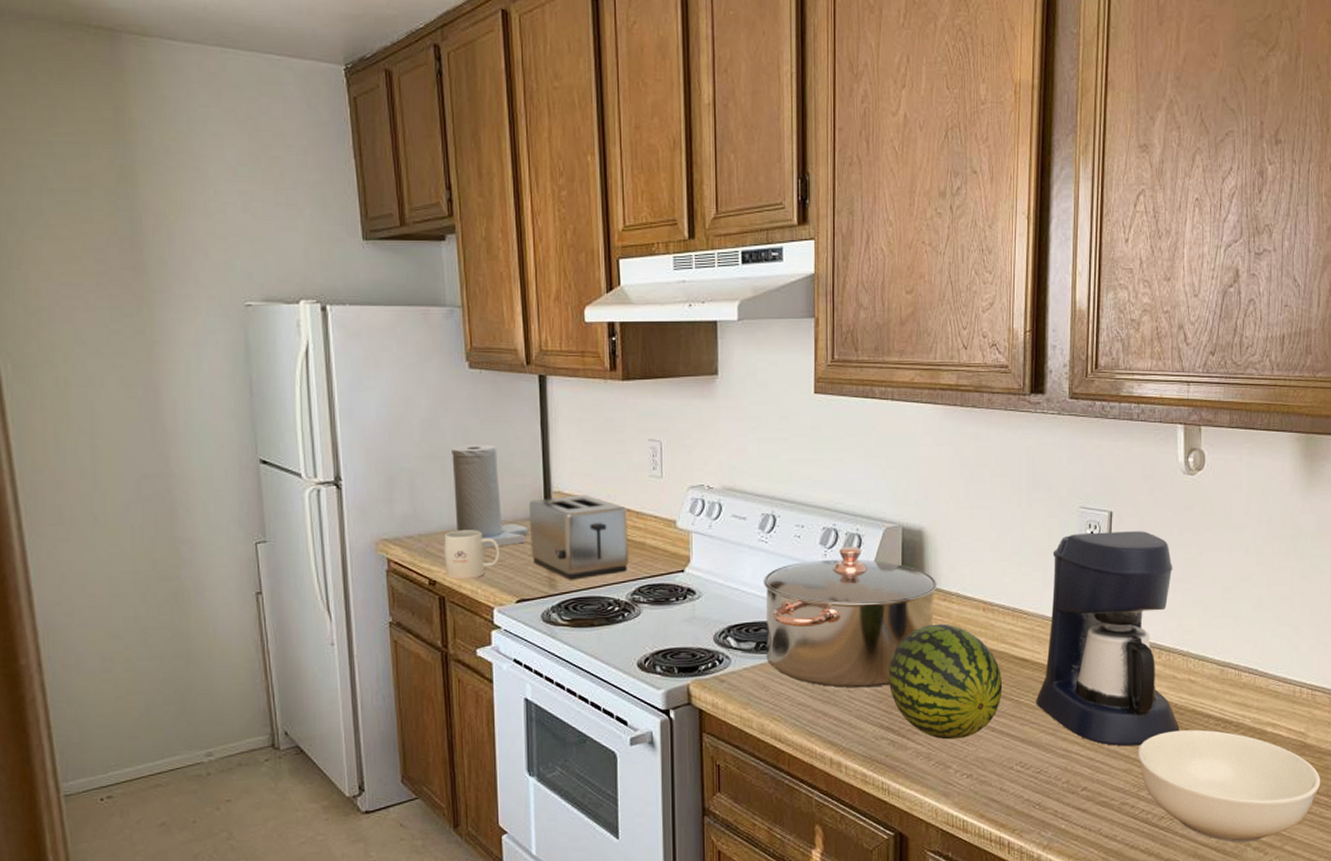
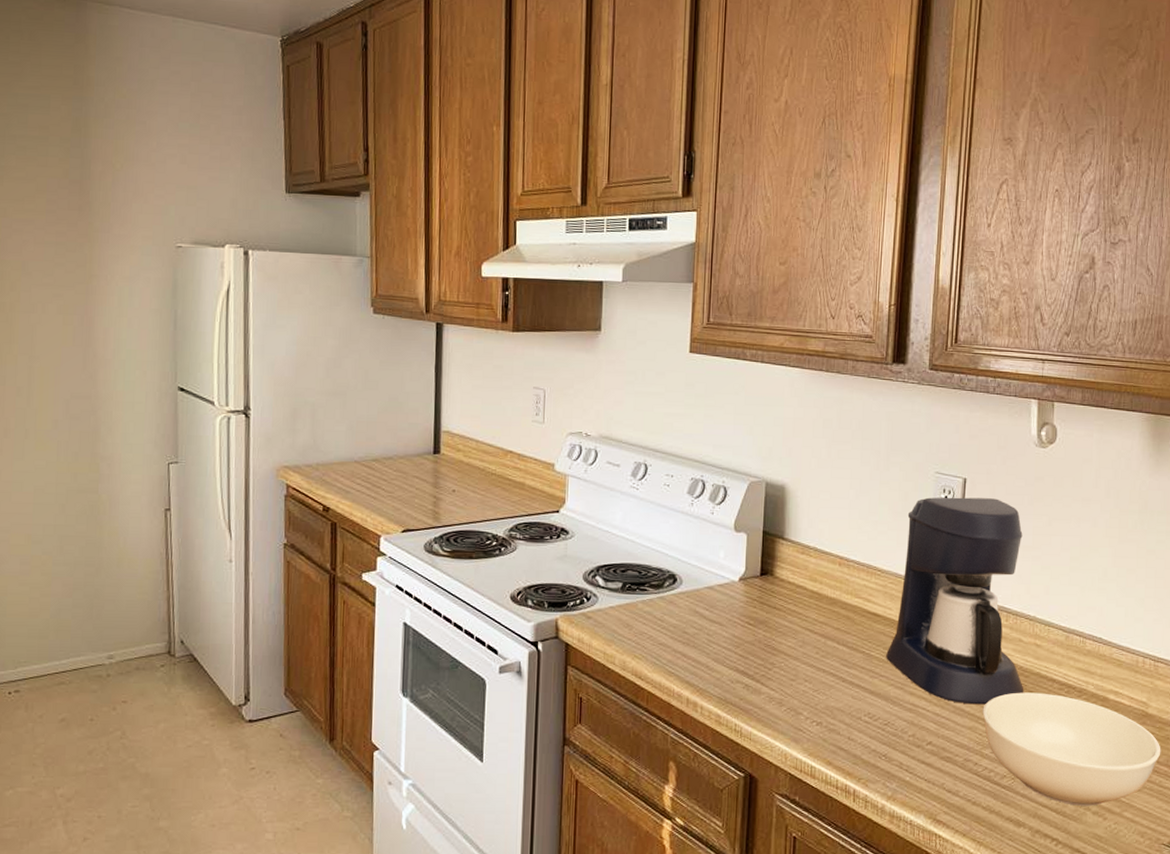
mug: present [444,530,500,580] -> none [338,461,390,508]
paper towel: present [452,445,529,549] -> none [351,383,418,480]
toaster: present [528,495,629,580] -> none [418,435,510,514]
cooking pot: present [764,546,938,688] -> none [631,497,797,633]
fruit: present [888,623,1003,740] -> none [745,575,855,687]

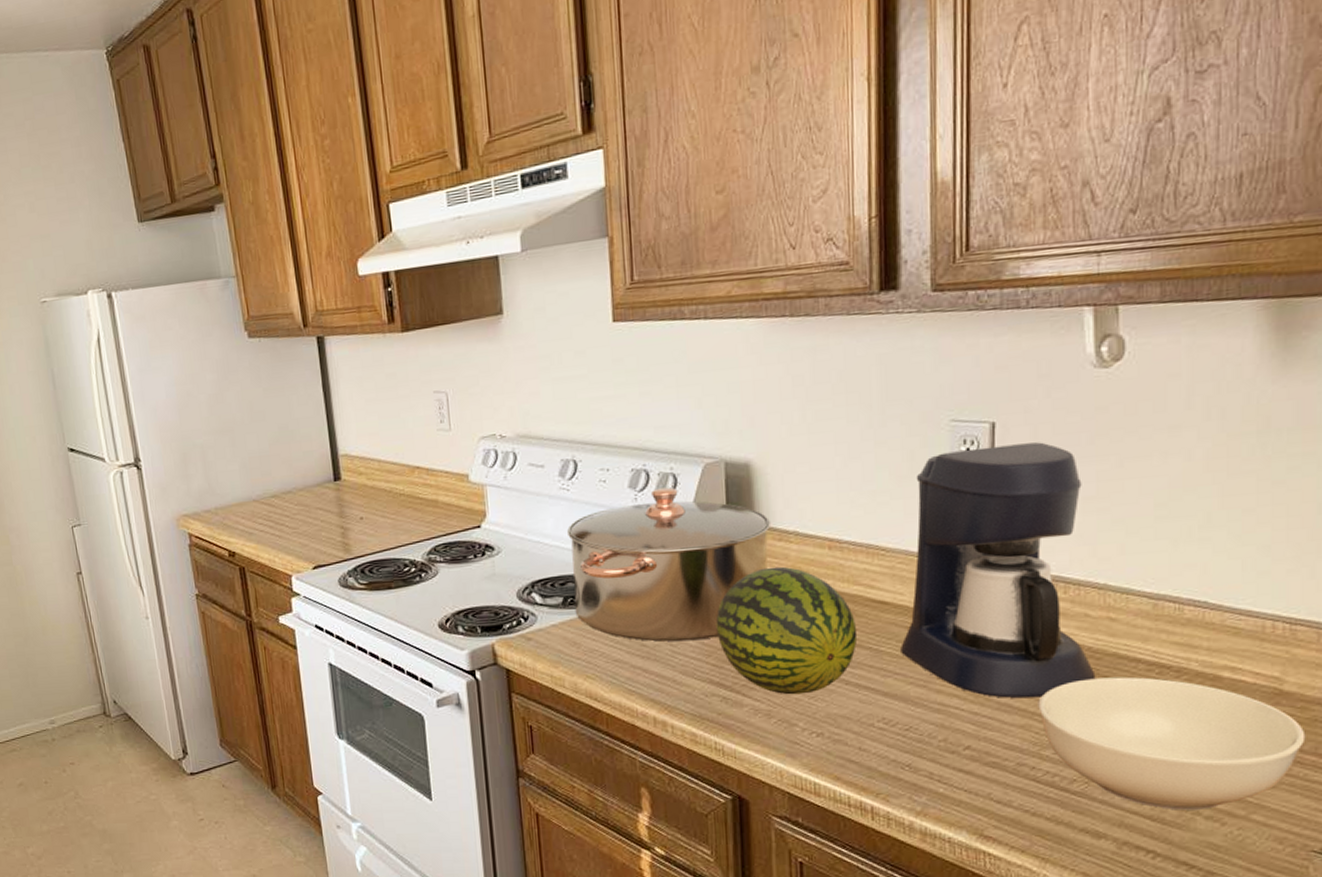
cooking pot: none [631,497,797,633] -> present [567,487,772,642]
fruit: none [745,575,855,687] -> present [715,566,858,695]

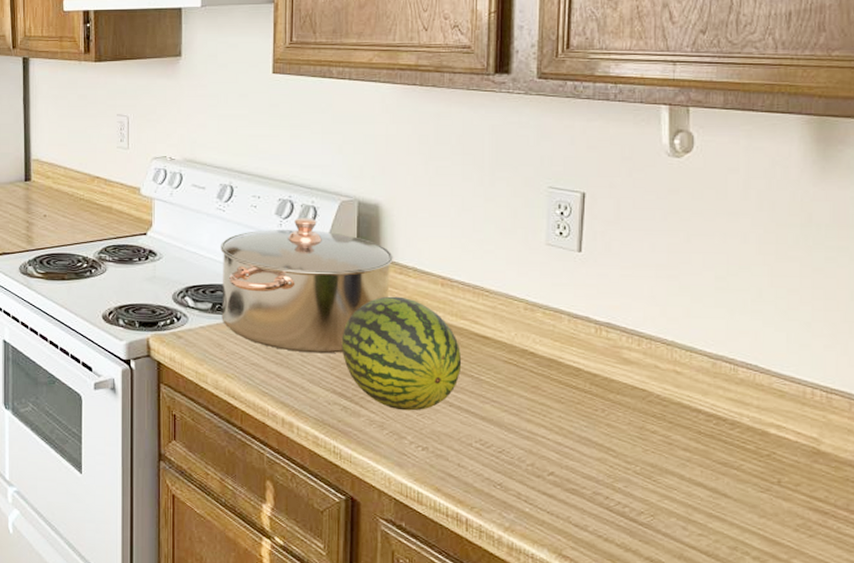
coffee maker: present [900,442,1096,699] -> none [498,213,663,435]
bowl: present [1038,676,1306,810] -> none [613,422,839,550]

